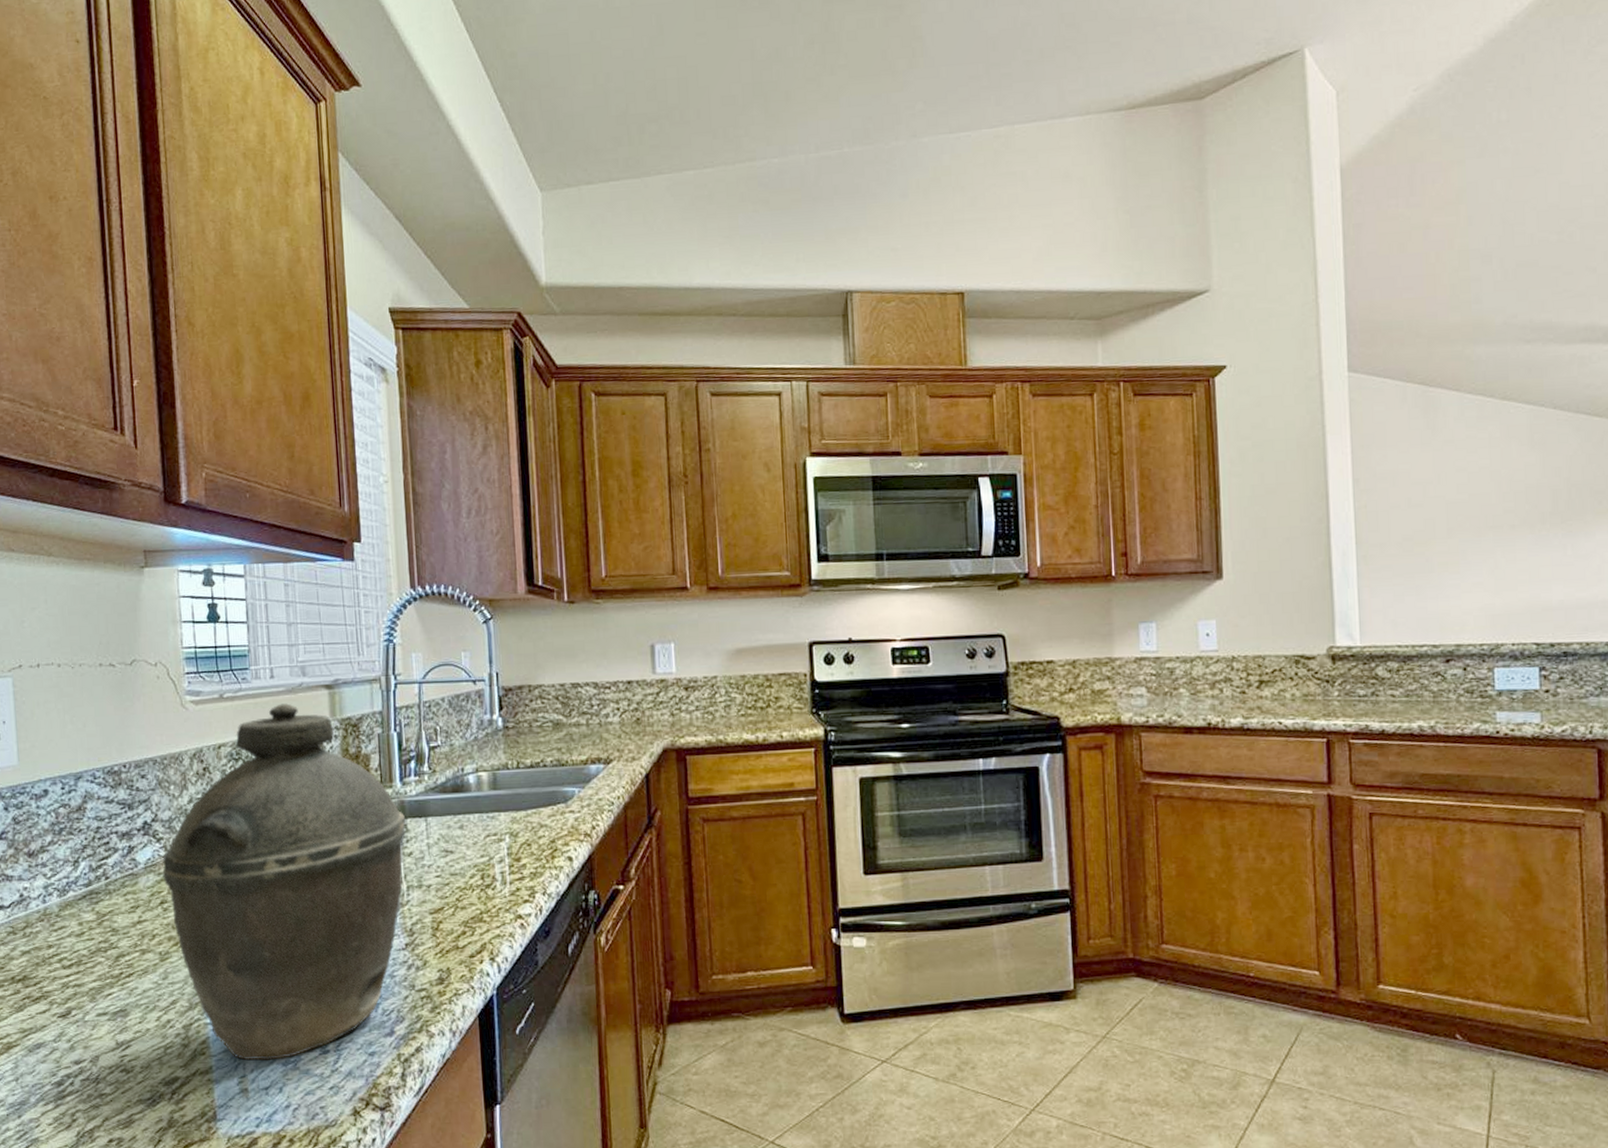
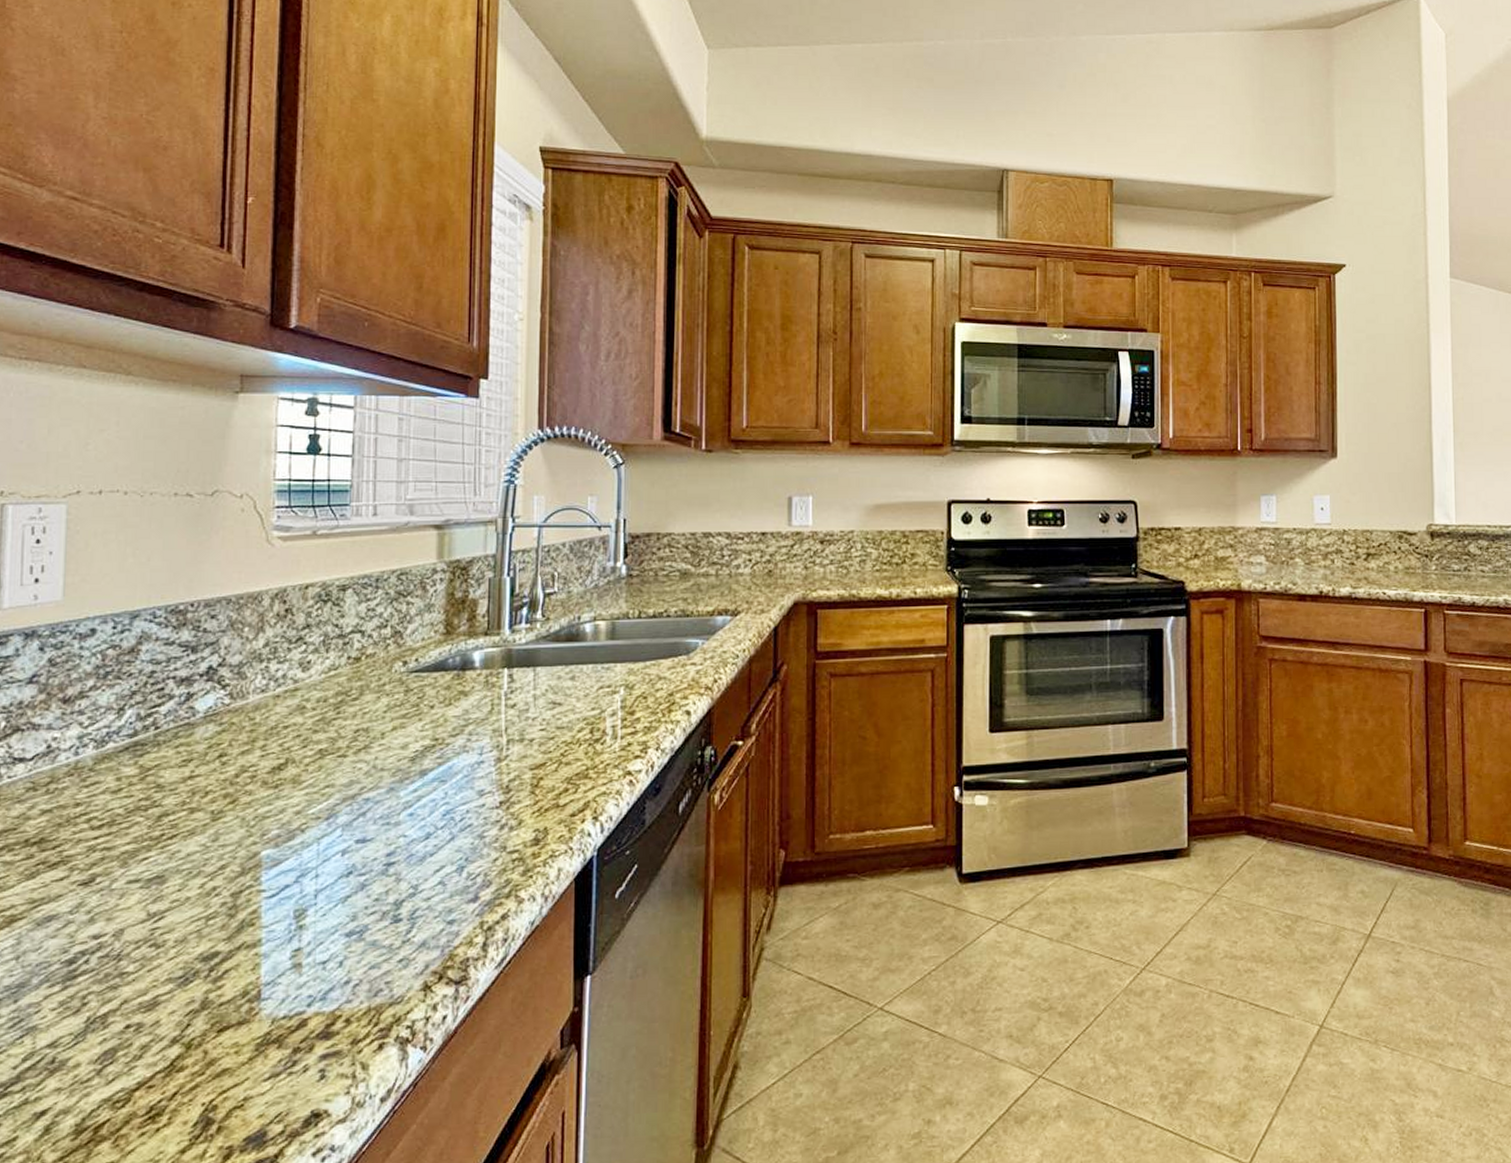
kettle: present [162,703,406,1061] -> none [224,543,512,932]

